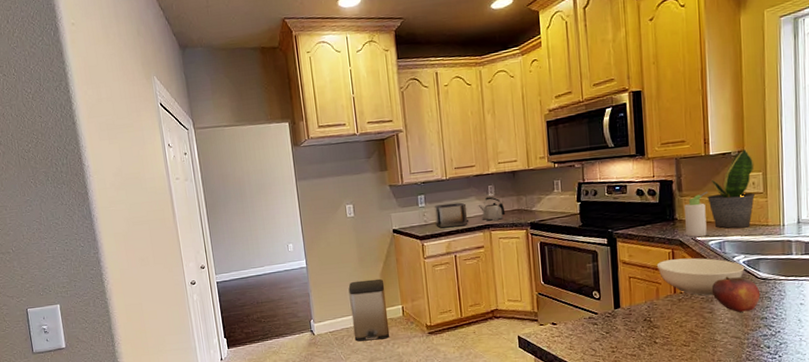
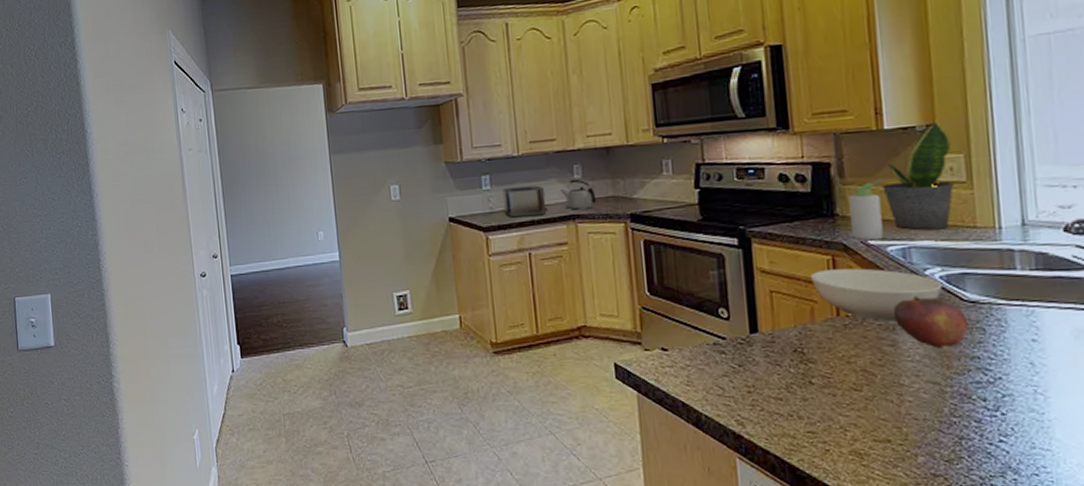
pedal bin: present [348,279,390,342] -> none [391,279,443,358]

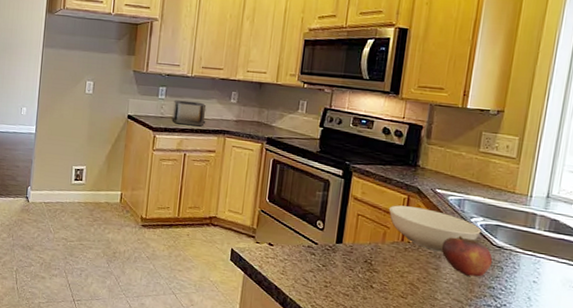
kettle: present [559,179,597,210] -> none [218,102,245,128]
bottle: present [849,178,884,241] -> none [426,144,458,190]
potted plant: present [882,122,954,231] -> none [455,110,513,191]

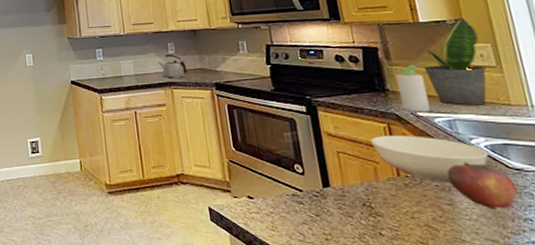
toaster: present [171,100,207,127] -> none [112,58,148,83]
kettle: none [218,102,245,128] -> present [157,54,188,78]
bottle: none [426,144,458,190] -> present [396,61,431,113]
potted plant: none [455,110,513,191] -> present [424,18,487,106]

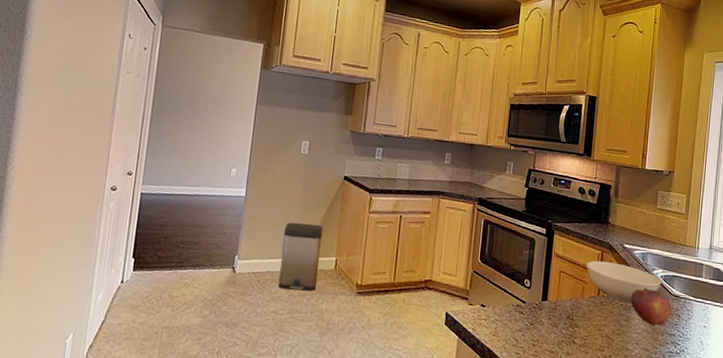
pedal bin: none [26,129,67,194] -> present [278,222,323,291]
kettle: present [157,54,188,78] -> none [432,163,458,189]
bottle: present [396,61,431,113] -> none [616,202,640,245]
potted plant: present [424,18,487,106] -> none [638,170,681,244]

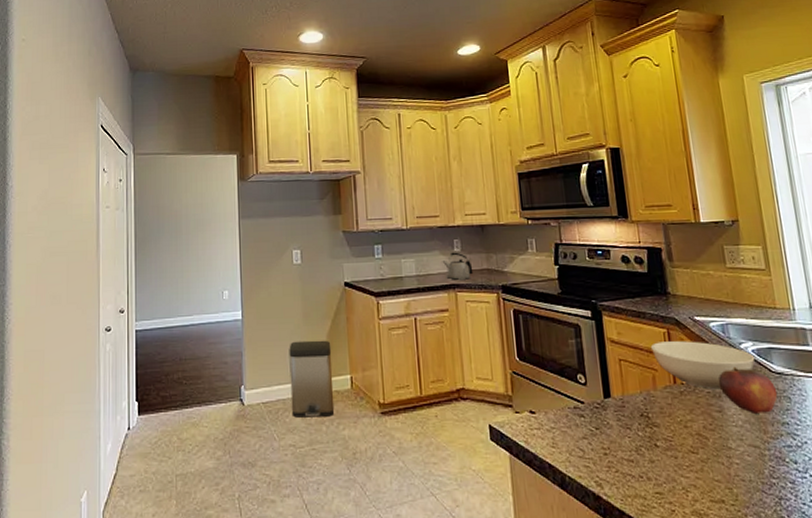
kettle: none [432,163,458,189] -> present [442,252,474,280]

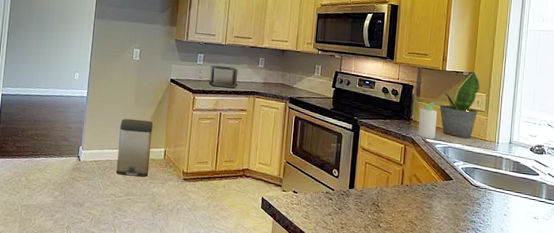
toaster: none [392,256,431,285] -> present [209,65,238,89]
kettle: present [442,252,474,280] -> none [248,67,271,89]
bowl: present [650,341,755,390] -> none [390,153,463,193]
bottle: none [677,263,706,317] -> present [418,100,441,140]
potted plant: none [702,219,756,310] -> present [439,72,481,139]
fruit: present [717,366,778,414] -> none [432,178,473,213]

